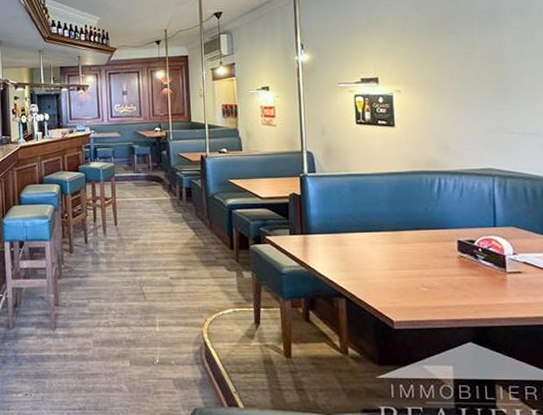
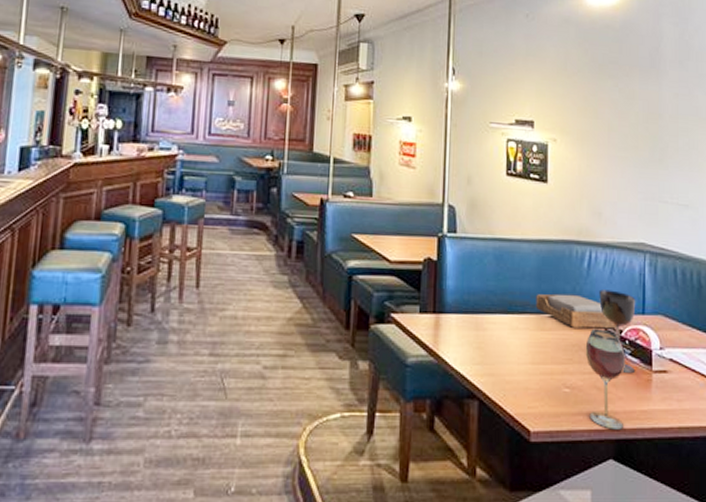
napkin holder: none [390,214,469,240] -> present [535,294,616,329]
wineglass: none [439,240,480,319] -> present [585,328,626,430]
wine glass: none [450,209,490,275] -> present [599,289,636,374]

